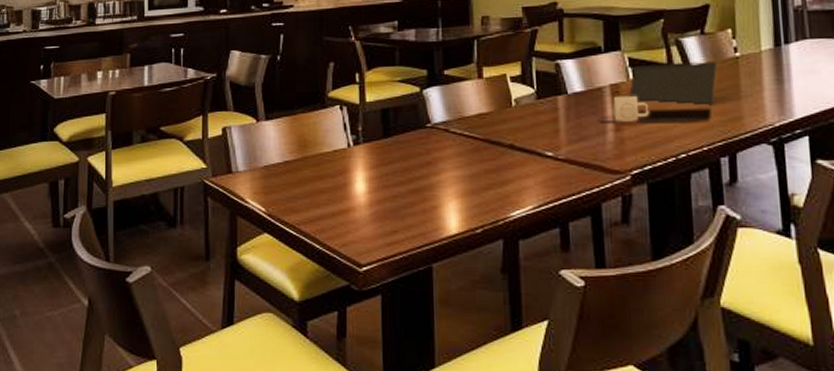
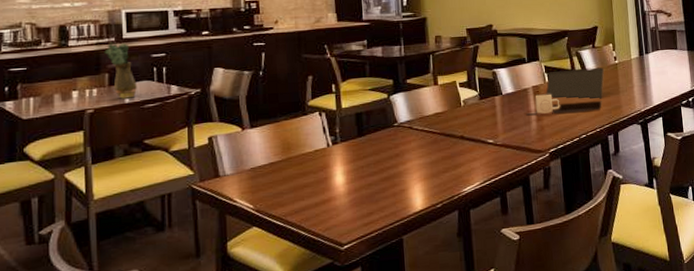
vase: none [127,19,156,81] -> present [104,41,137,99]

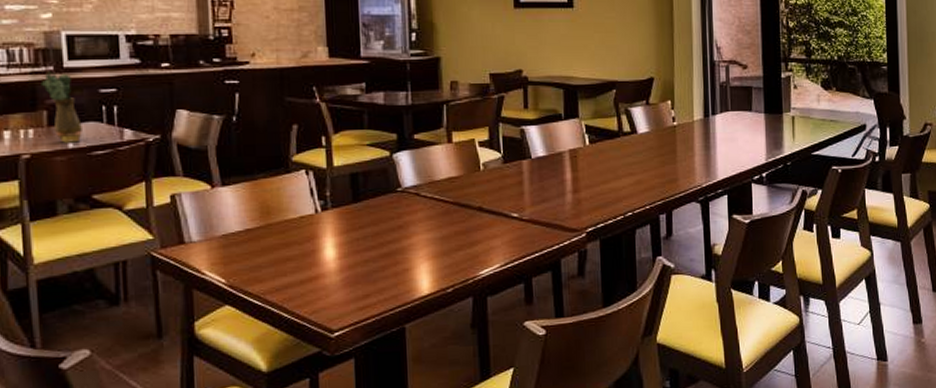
laptop: present [525,67,605,116] -> none [558,129,660,188]
mug: present [535,94,560,117] -> none [571,160,603,188]

